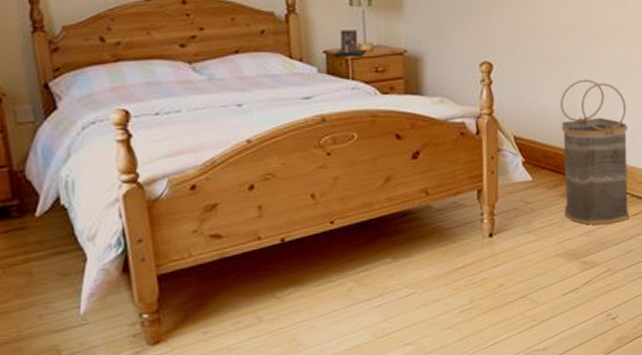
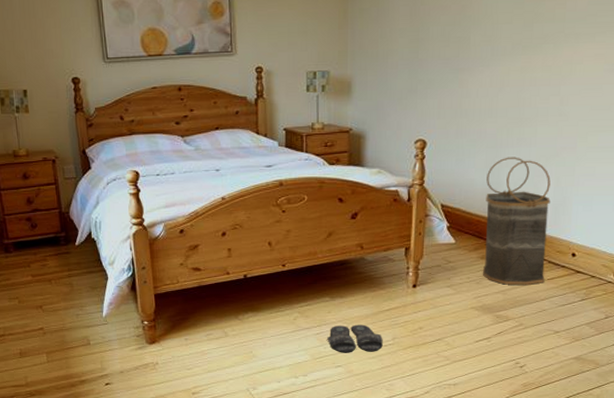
photo frame: present [334,30,366,57] -> none [292,111,318,134]
slippers: none [391,288,459,327] -> present [327,324,383,353]

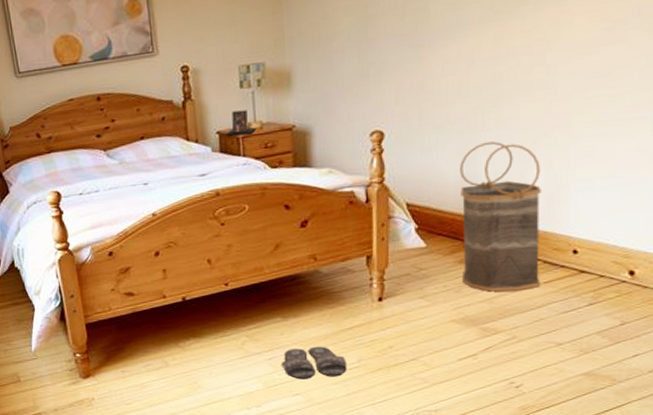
photo frame: none [292,111,318,134] -> present [226,110,255,136]

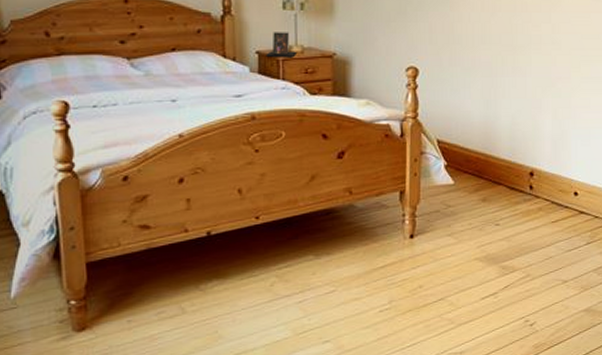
slippers: present [281,346,347,380] -> none [312,286,378,325]
basket: present [460,141,541,292] -> none [484,87,549,231]

